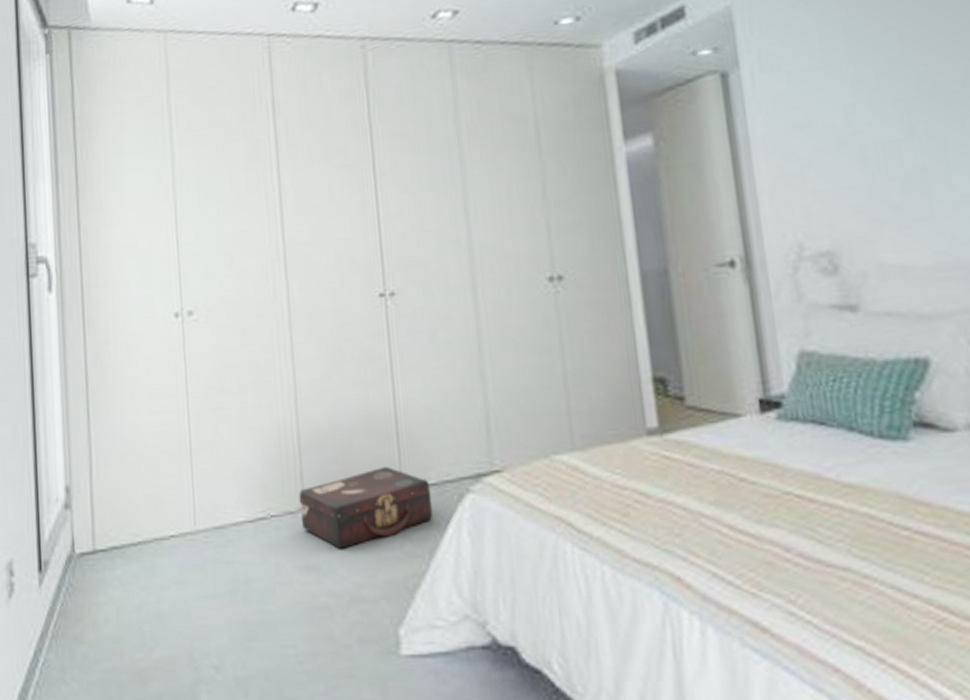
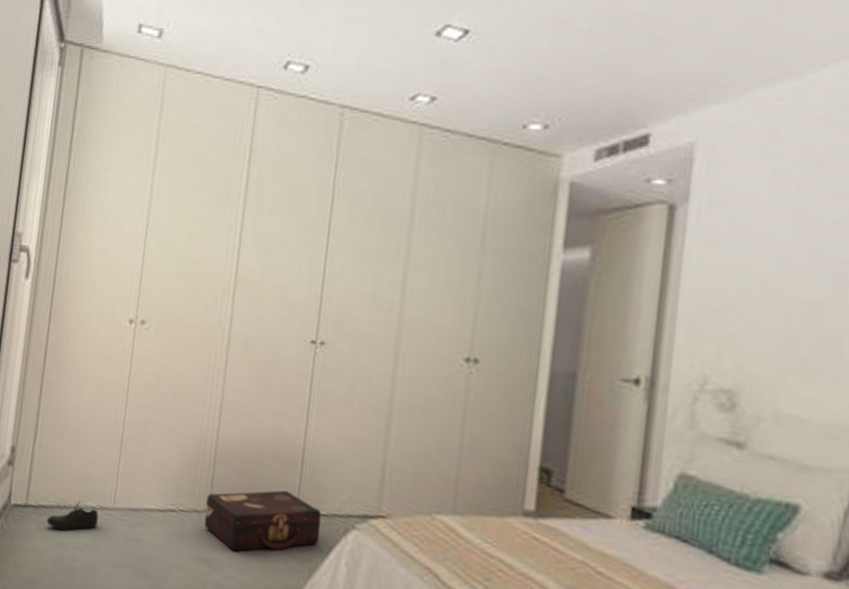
arctic: none [120,531,180,571] -> present [46,500,99,531]

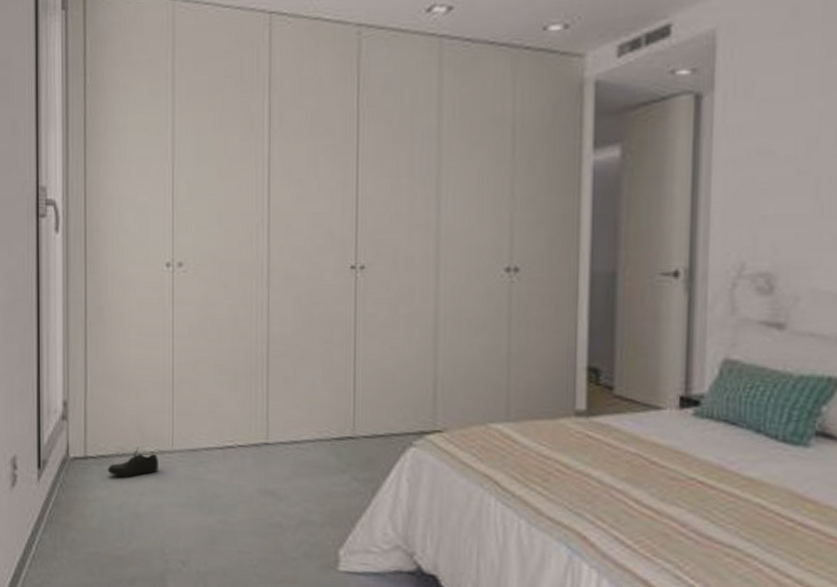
suitcase: present [204,490,322,552] -> none [263,415,379,480]

